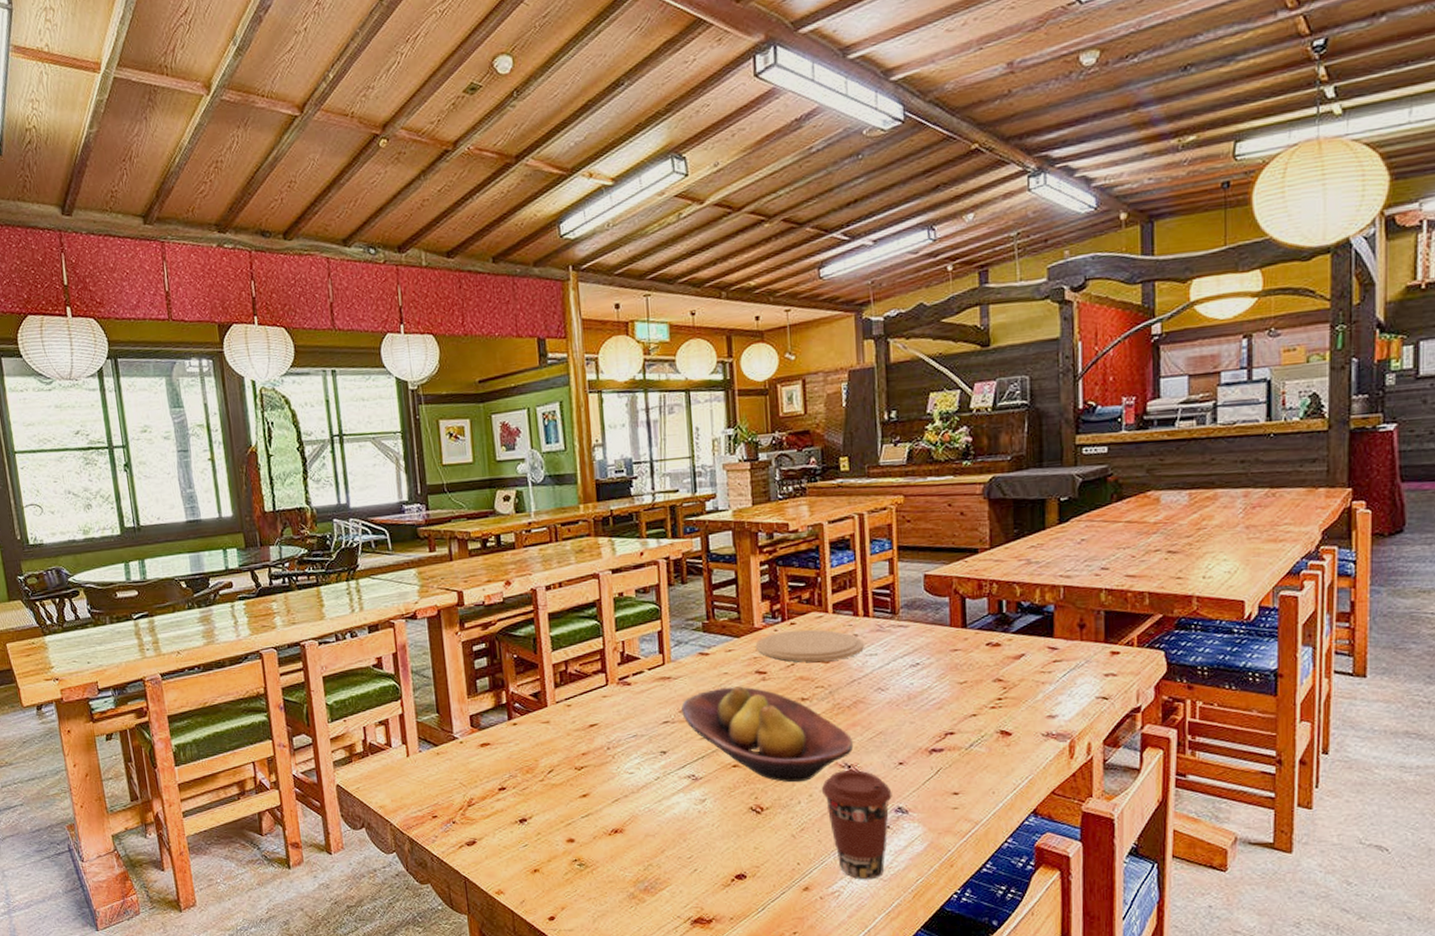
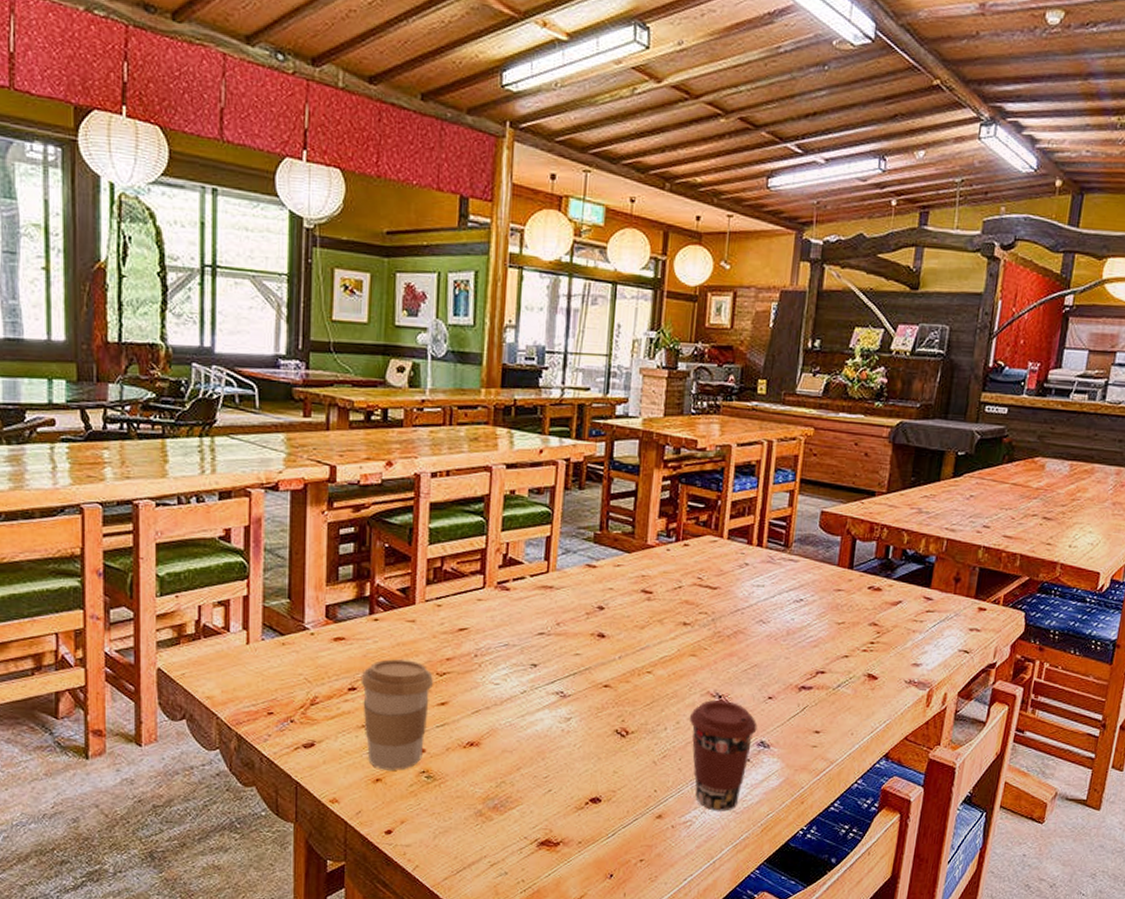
coffee cup: none [508,758,573,861] -> present [361,659,433,771]
fruit bowl: present [682,686,854,783] -> none [559,603,728,709]
plate: present [755,629,864,662] -> none [645,551,753,587]

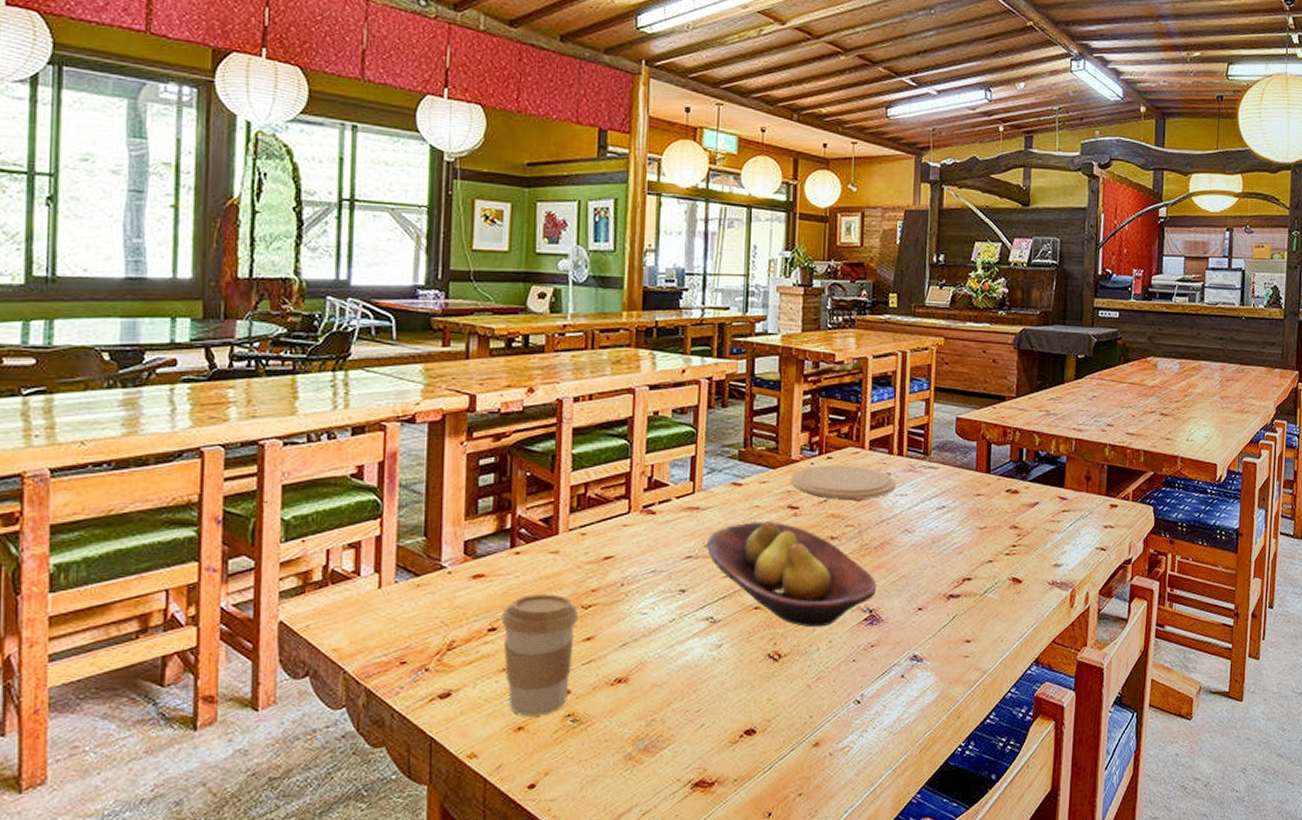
fruit bowl: none [559,603,728,709] -> present [707,521,877,628]
plate: none [645,551,753,587] -> present [790,464,896,499]
coffee cup: present [690,700,757,811] -> none [842,615,909,734]

